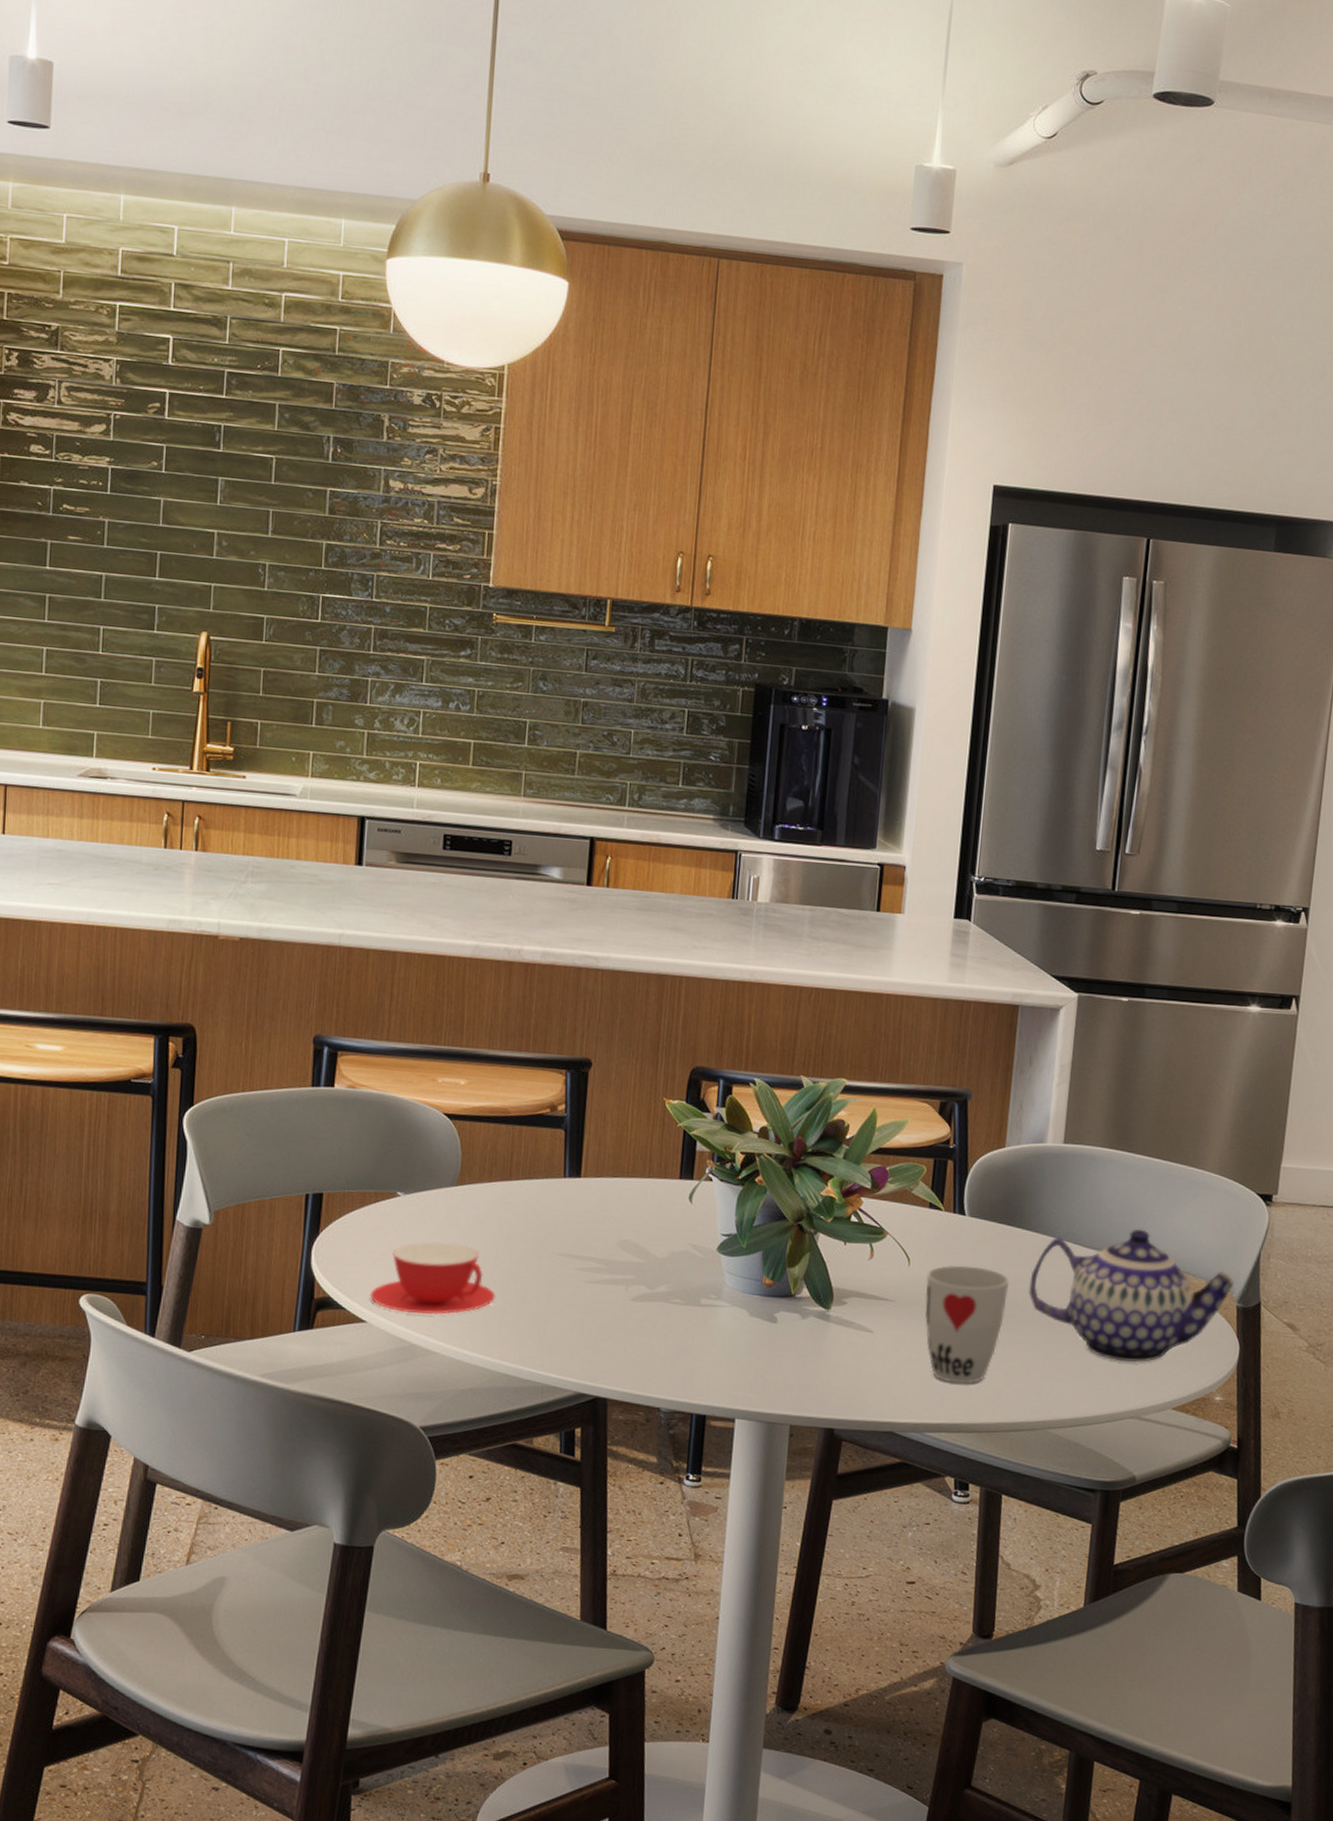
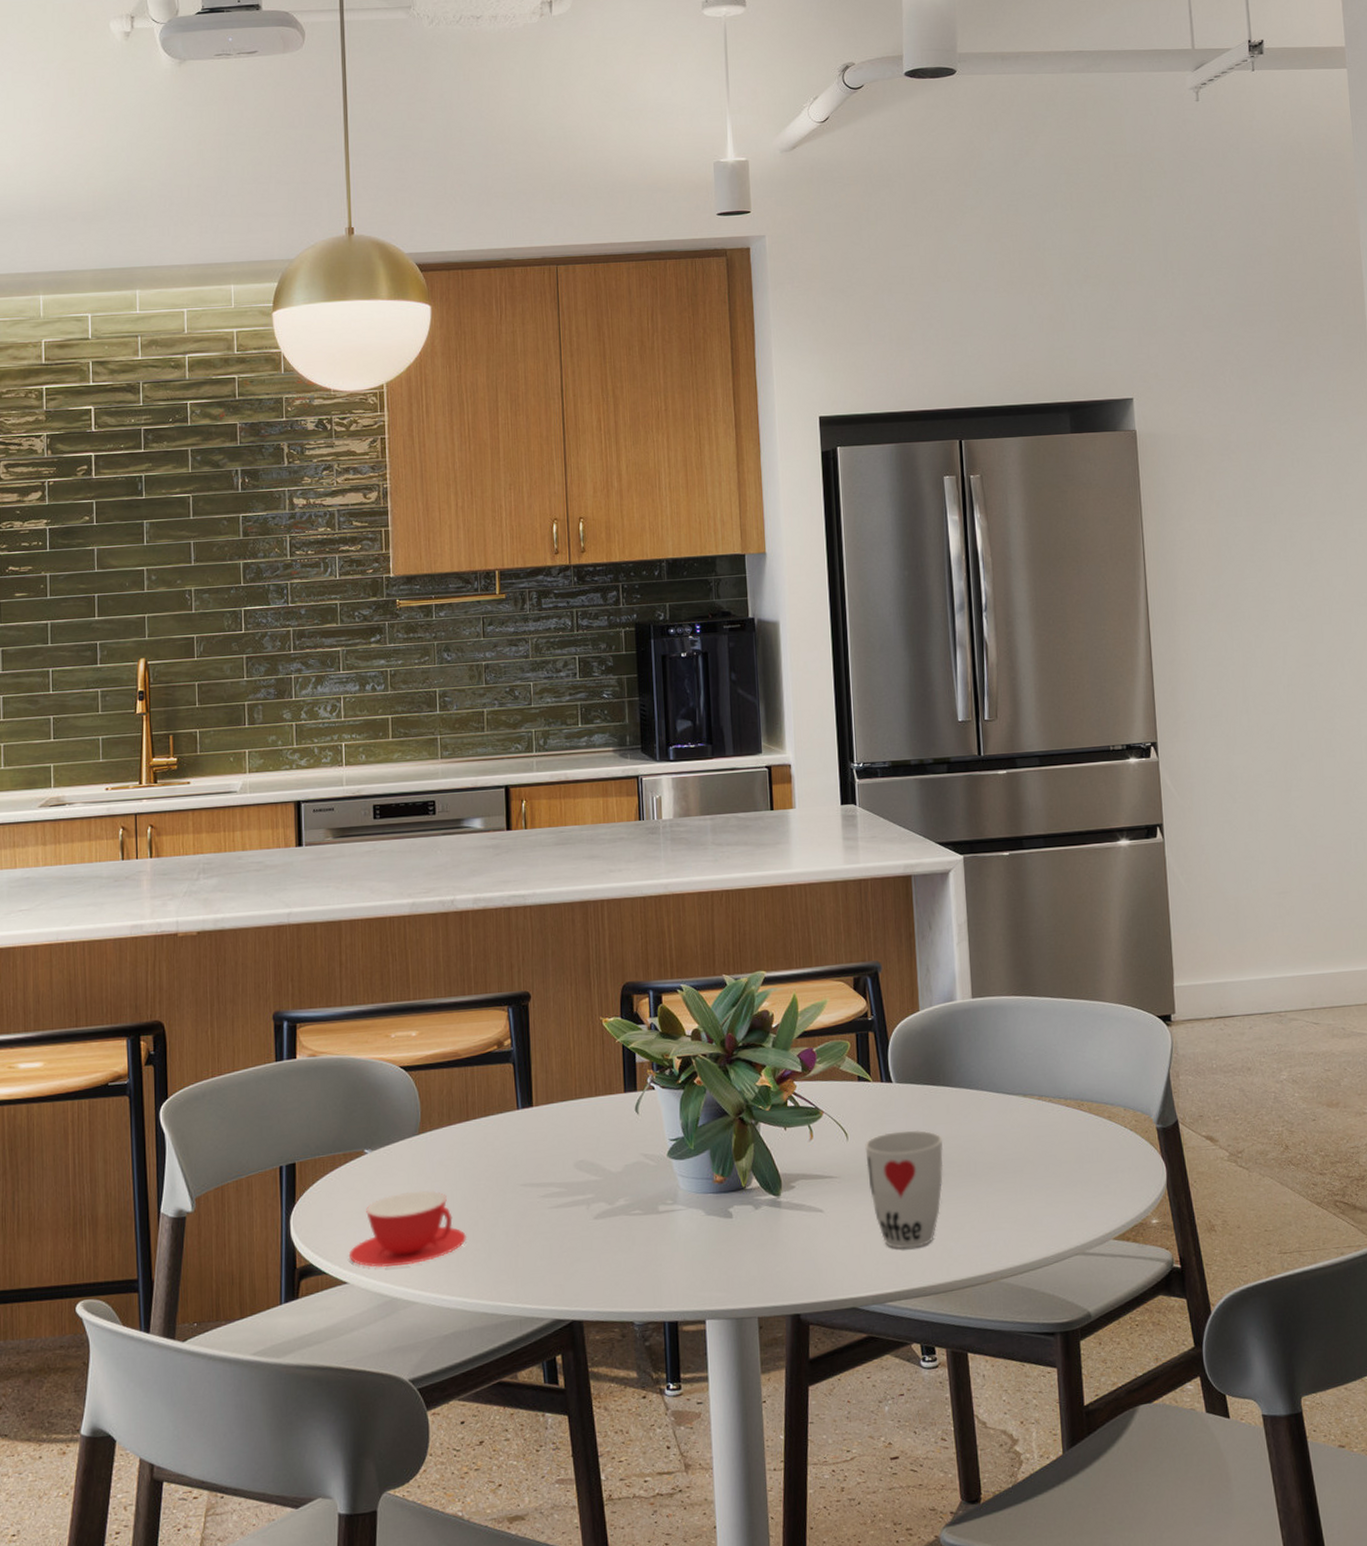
teapot: present [1029,1229,1234,1362] -> none [961,1068,1151,1201]

